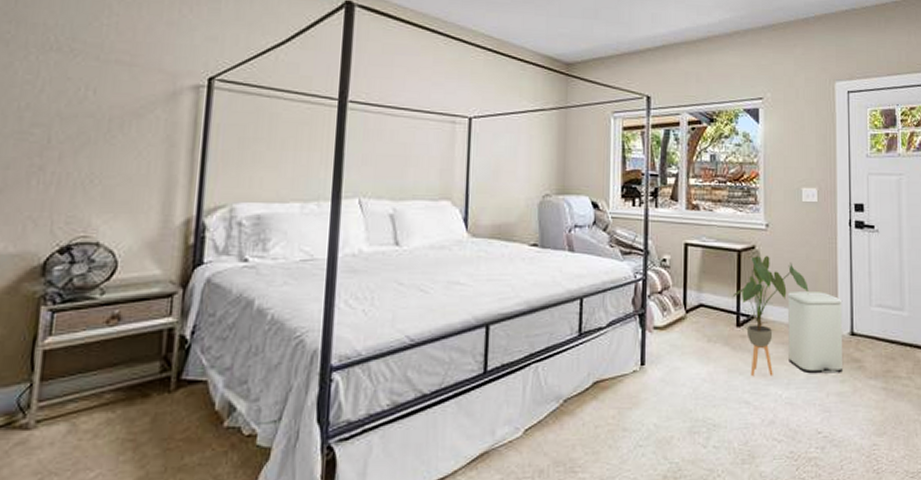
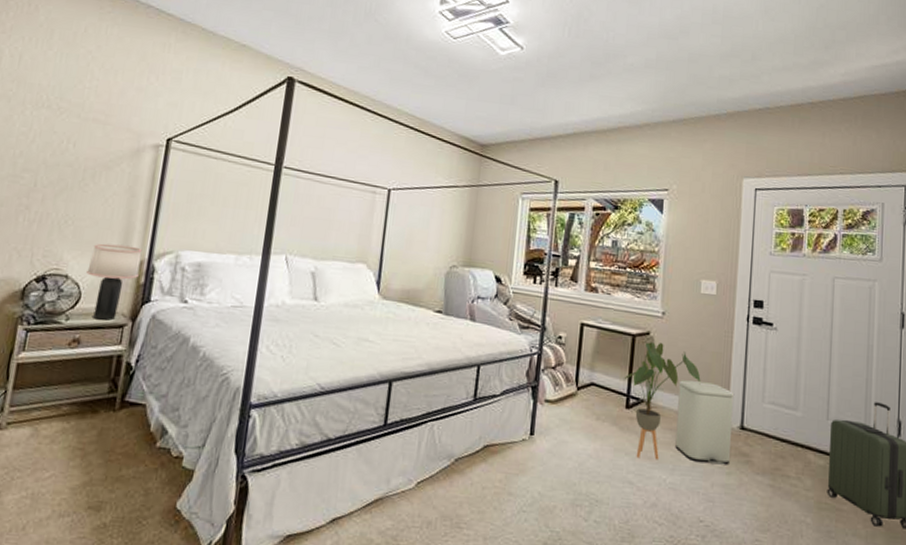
table lamp: none [122,202,189,292] -> present [86,243,143,322]

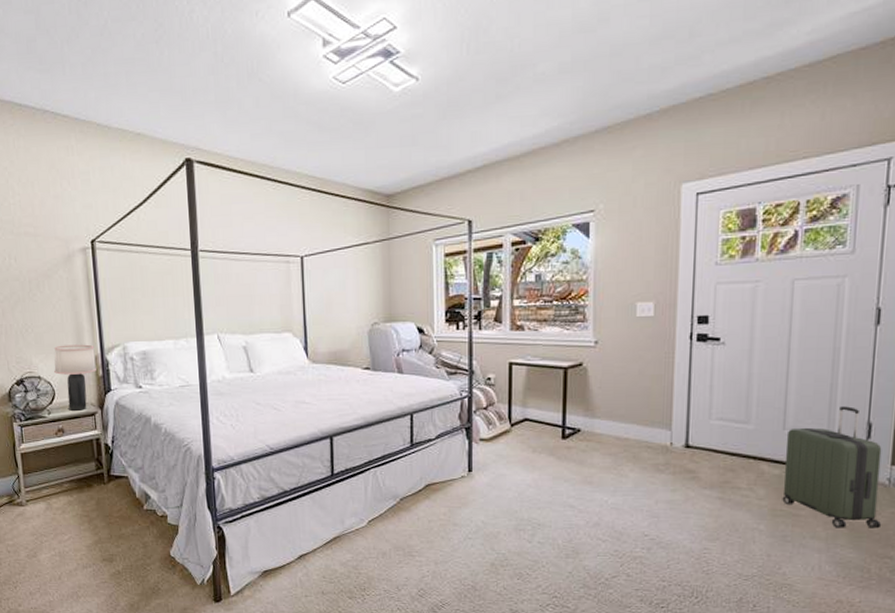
house plant: present [625,342,701,461] -> none [559,372,640,484]
pedal bin: present [675,380,735,467] -> none [616,406,678,484]

